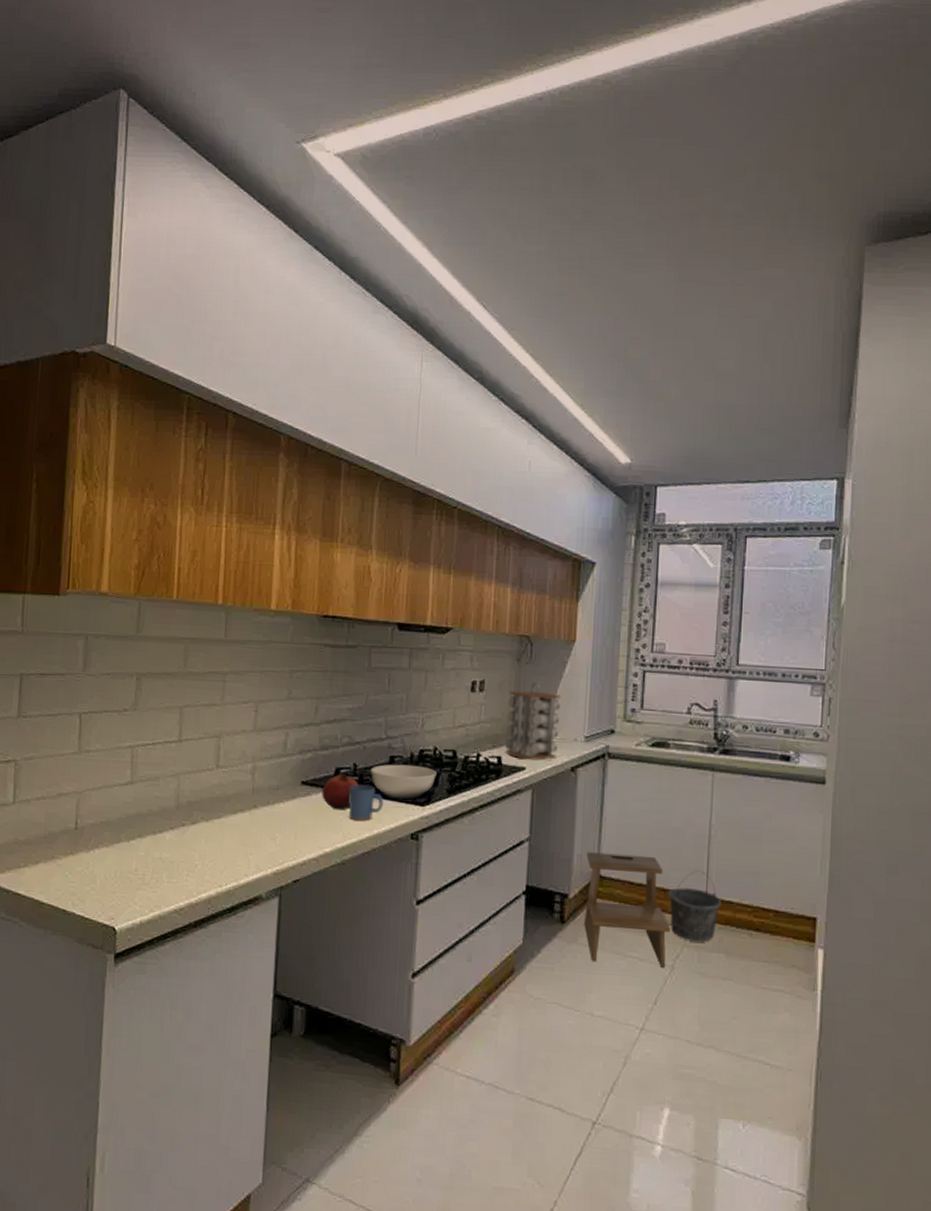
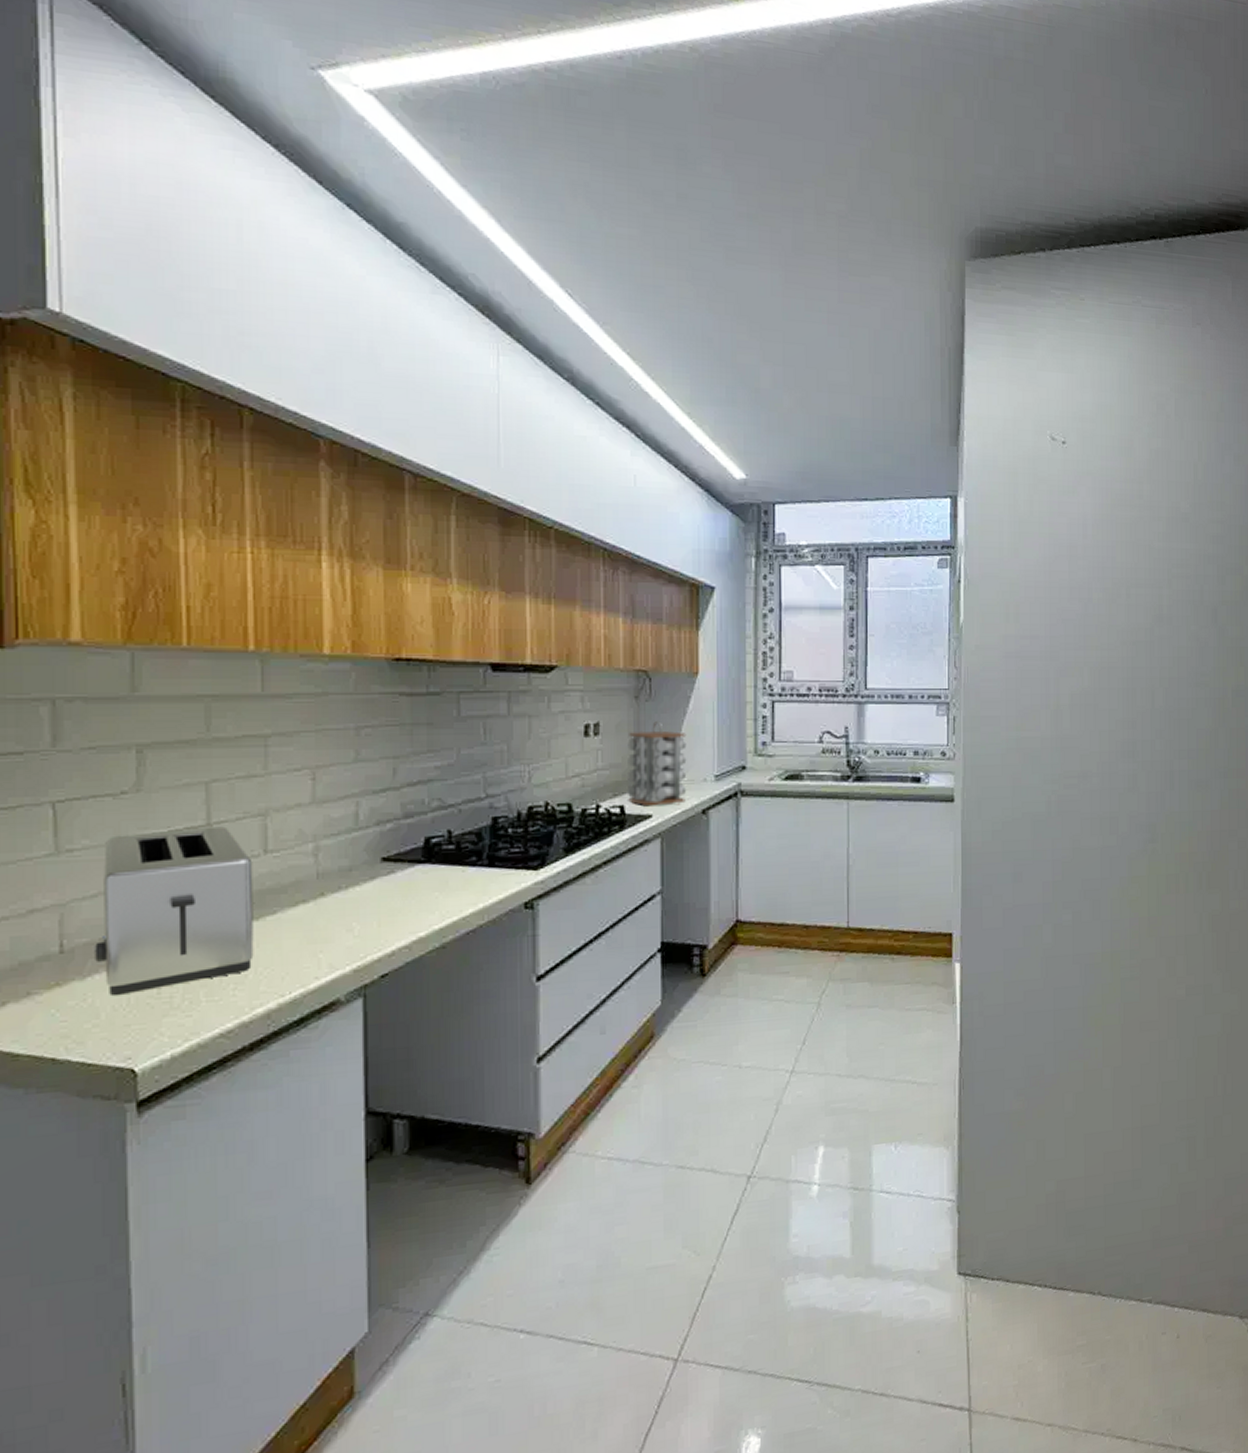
toaster: none [96,742,208,869] -> present [93,826,254,997]
fruit: present [322,773,358,810] -> none [409,842,455,885]
mug: present [348,784,384,820] -> none [443,852,489,895]
bowl: present [371,764,437,800] -> none [470,824,550,866]
step stool: present [584,852,671,968] -> none [724,893,815,1012]
bucket: present [668,870,721,942] -> none [810,902,863,975]

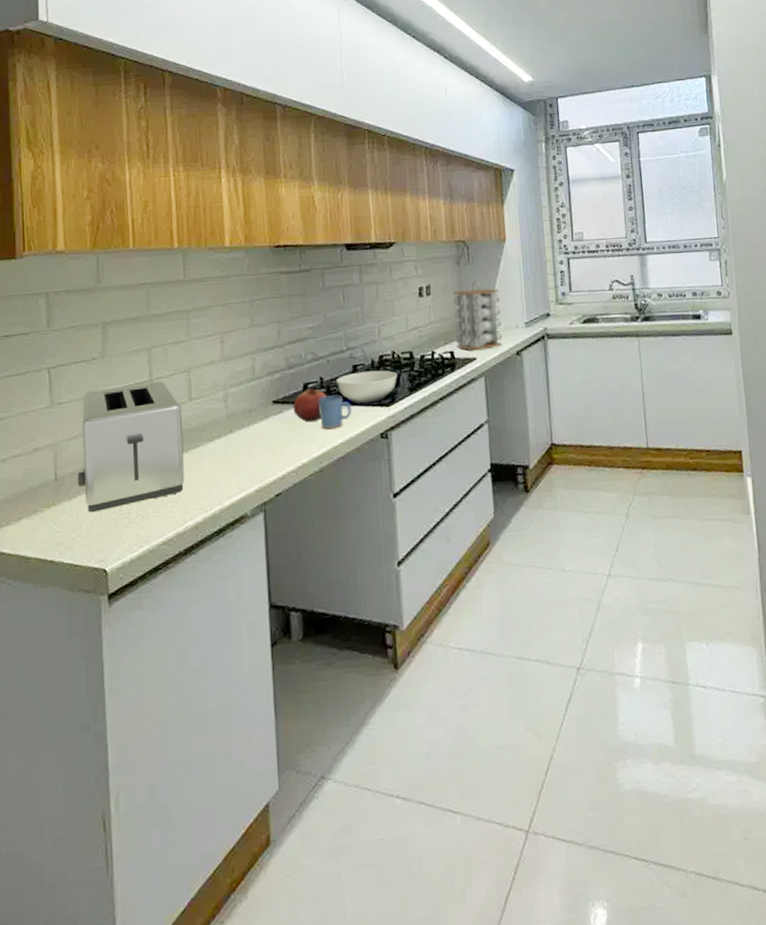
fruit: none [409,842,455,885] -> present [293,387,326,422]
mug: none [443,852,489,895] -> present [318,394,352,429]
bowl: none [470,824,550,866] -> present [336,370,397,404]

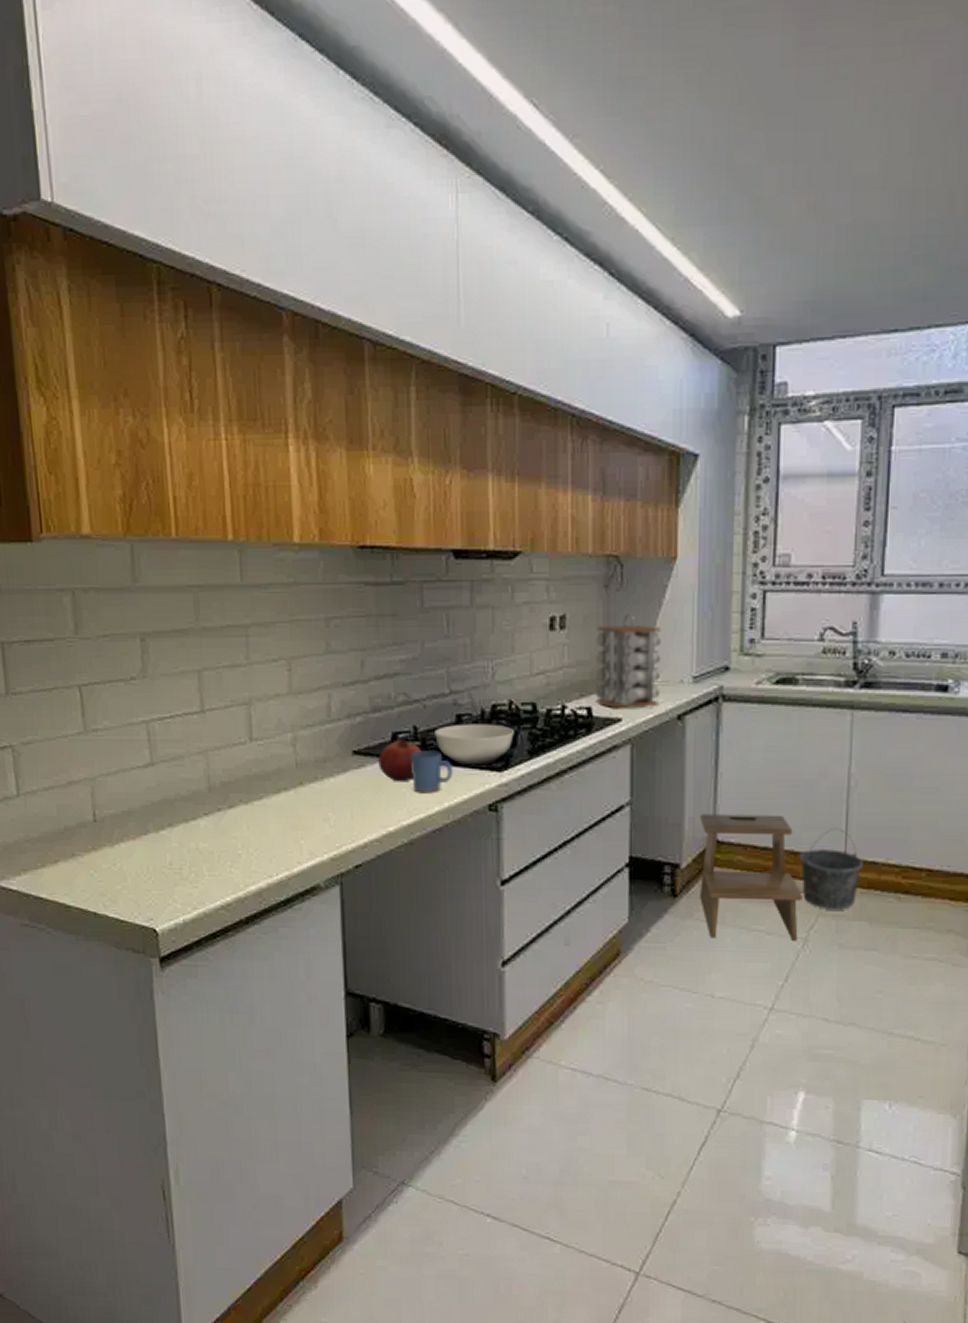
toaster: present [76,381,185,513] -> none [118,713,245,864]
step stool: none [539,419,622,523] -> present [700,814,803,941]
bucket: none [615,425,661,489] -> present [799,828,863,910]

